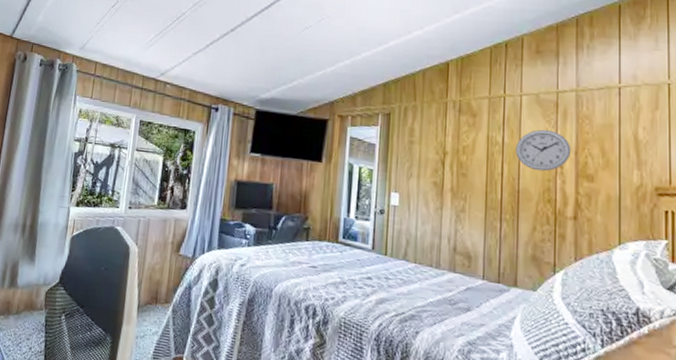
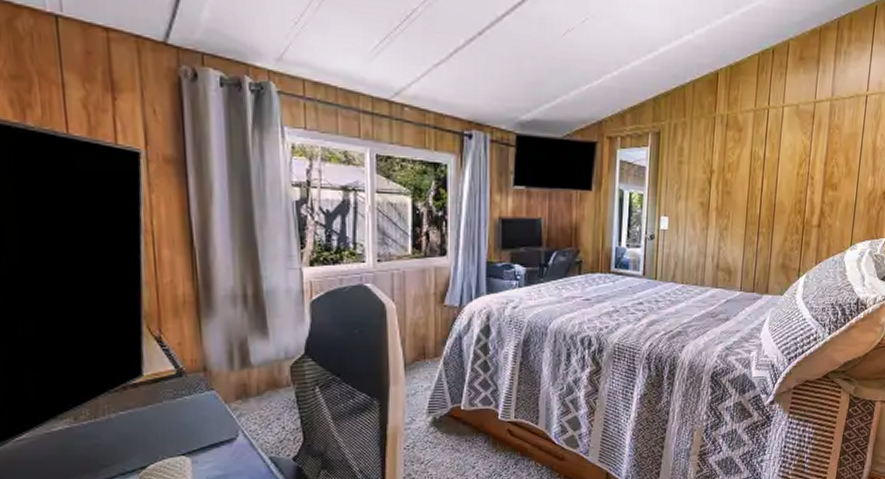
wall clock: present [516,129,571,172] -> none [775,141,822,184]

